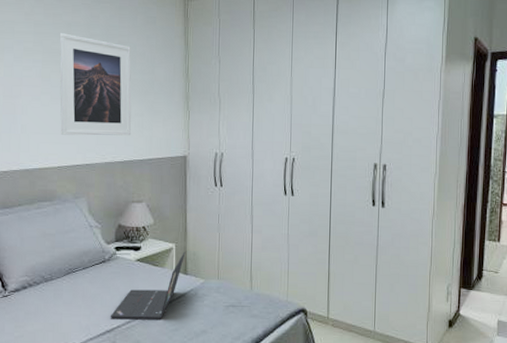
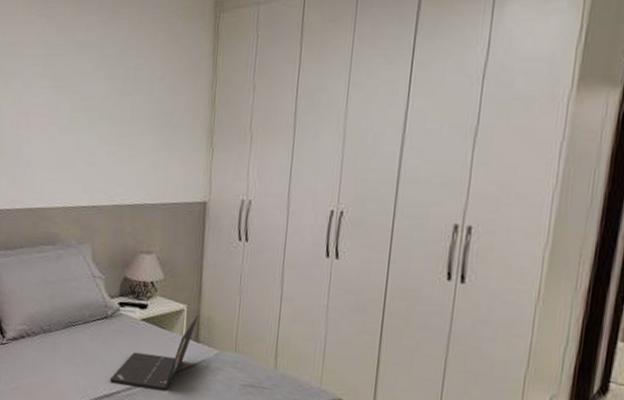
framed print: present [59,33,132,136] -> none [67,55,149,175]

